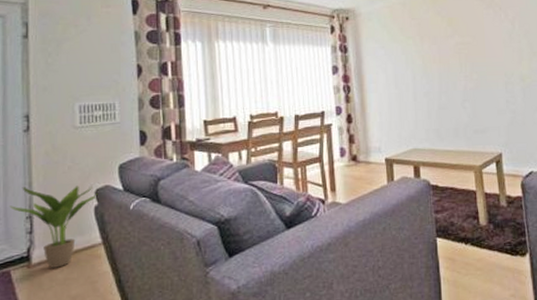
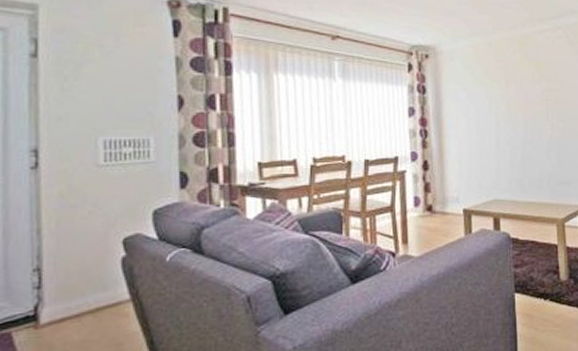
potted plant: present [9,185,98,268] -> none [11,233,126,329]

